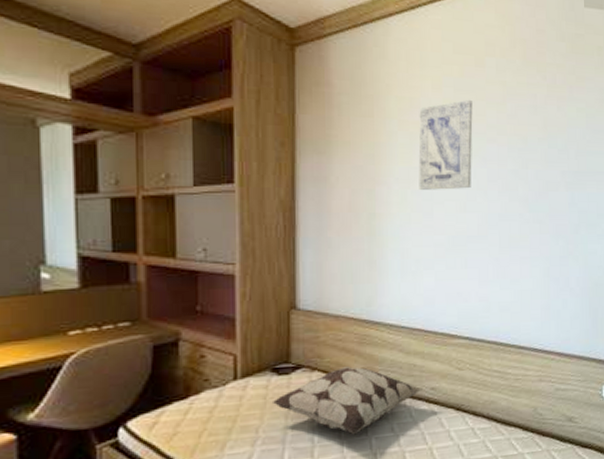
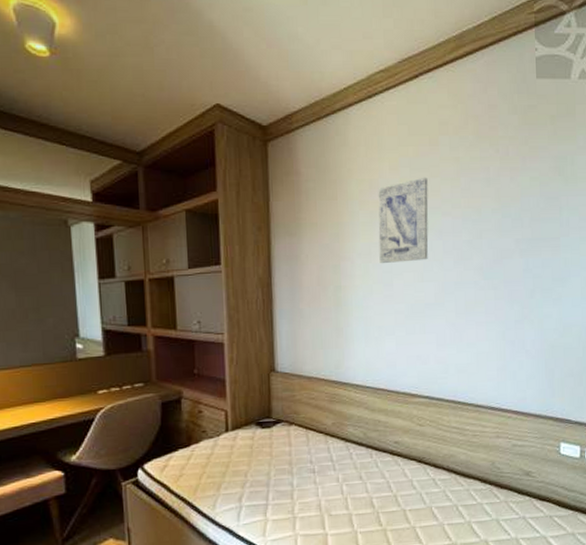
decorative pillow: present [271,367,424,435] -> none [257,422,388,481]

